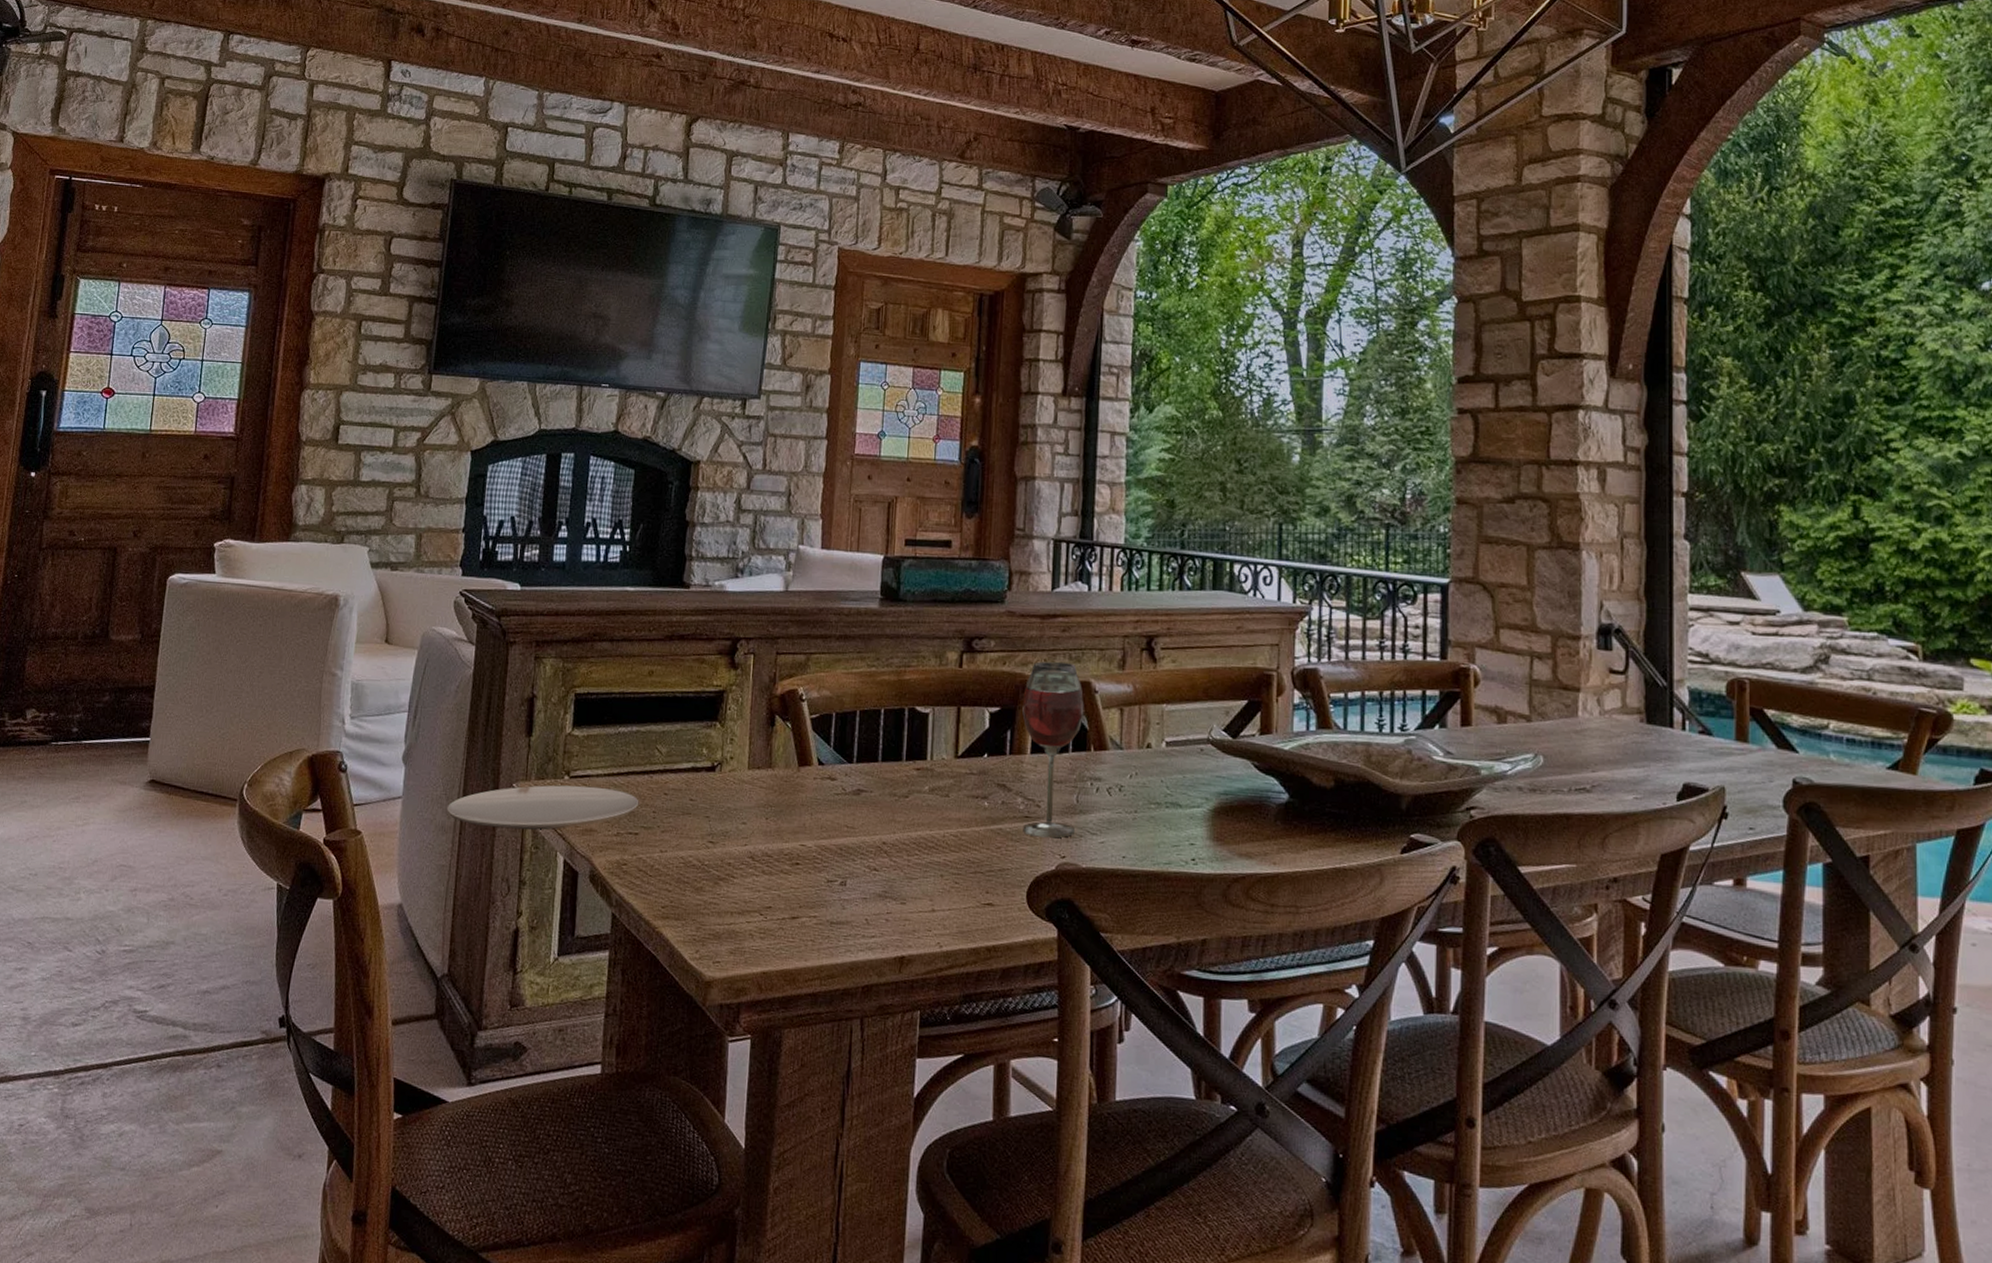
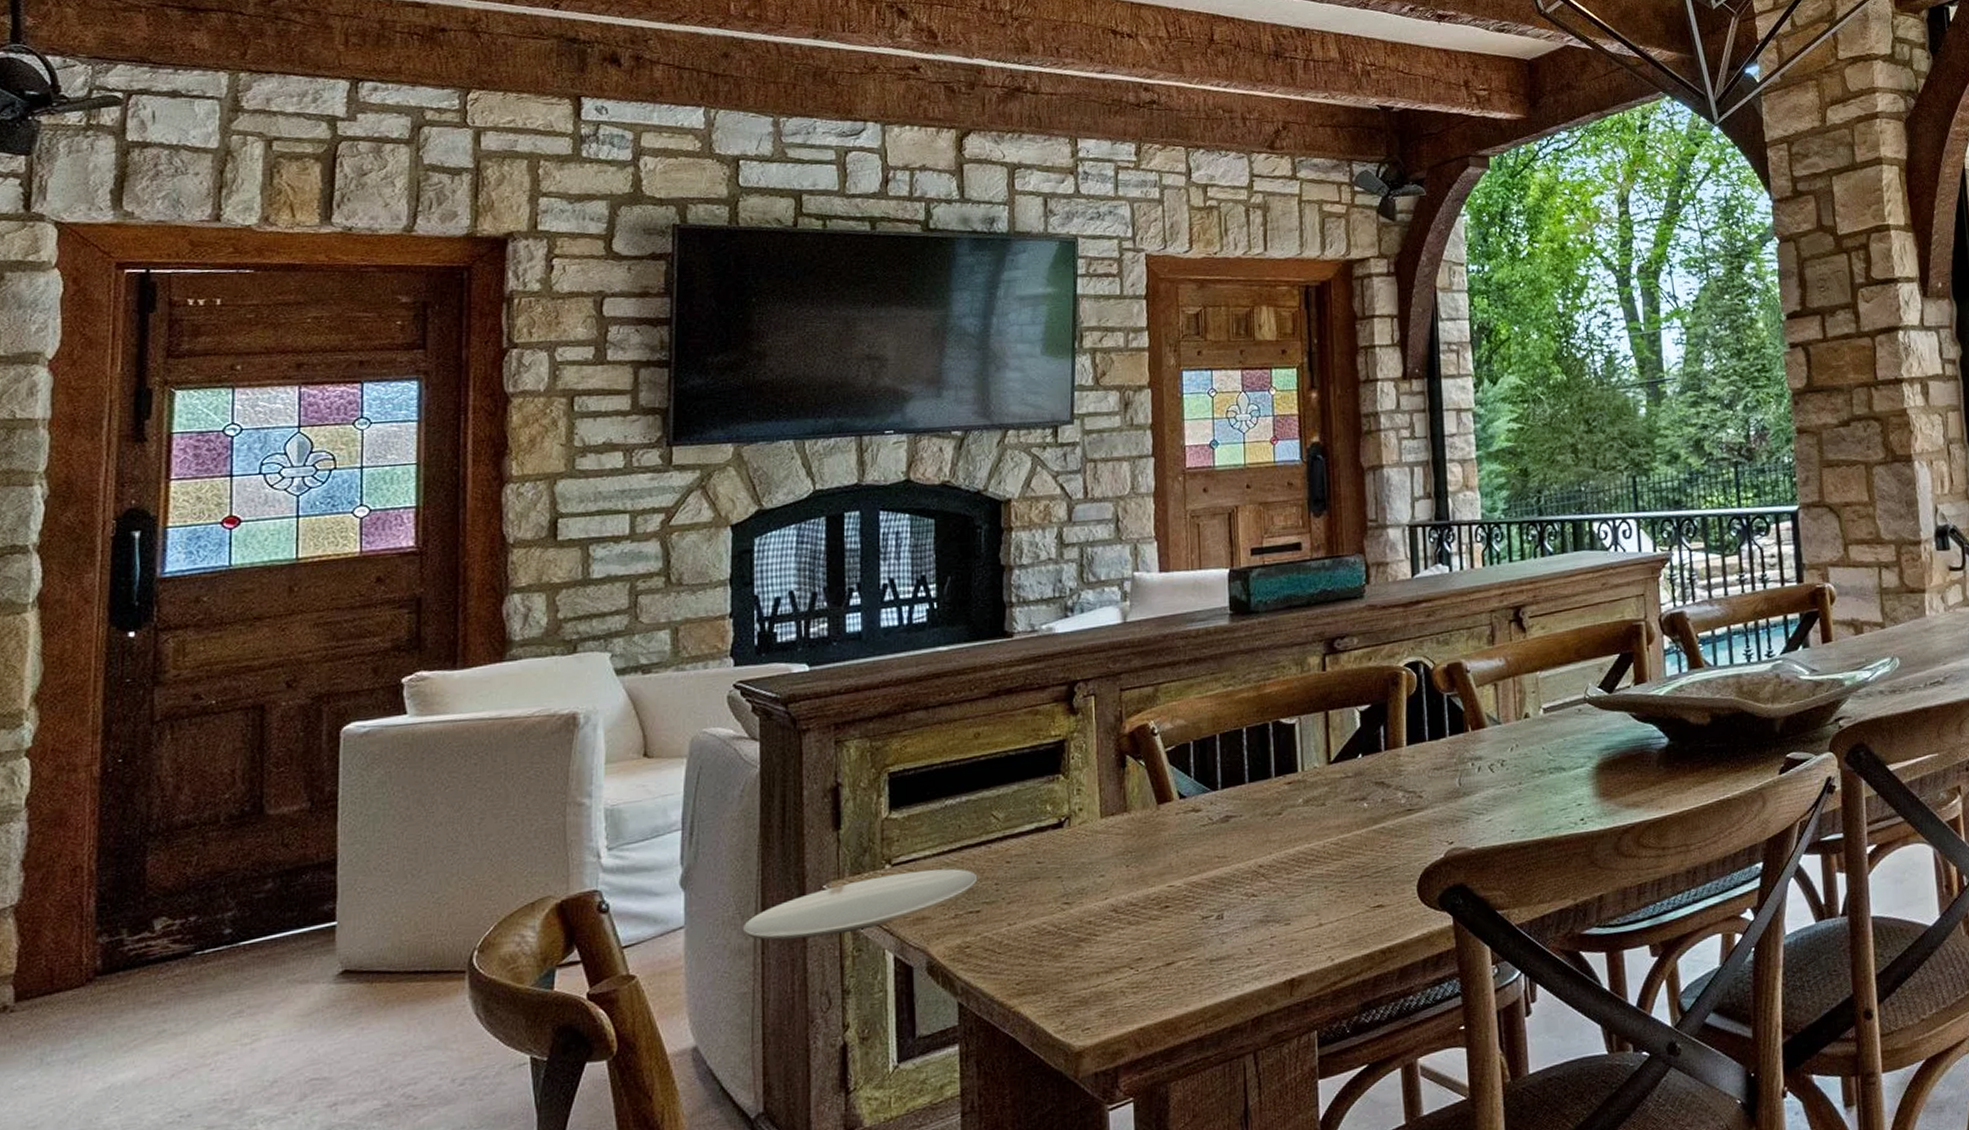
wineglass: present [1022,661,1085,838] -> none [1393,647,1460,829]

